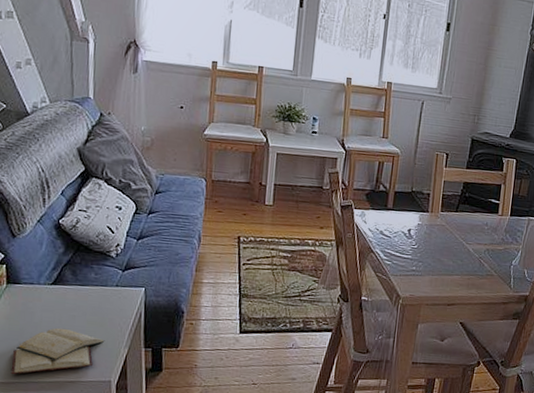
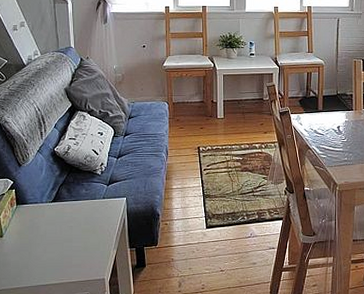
diary: present [10,328,105,374] -> none [24,237,98,280]

